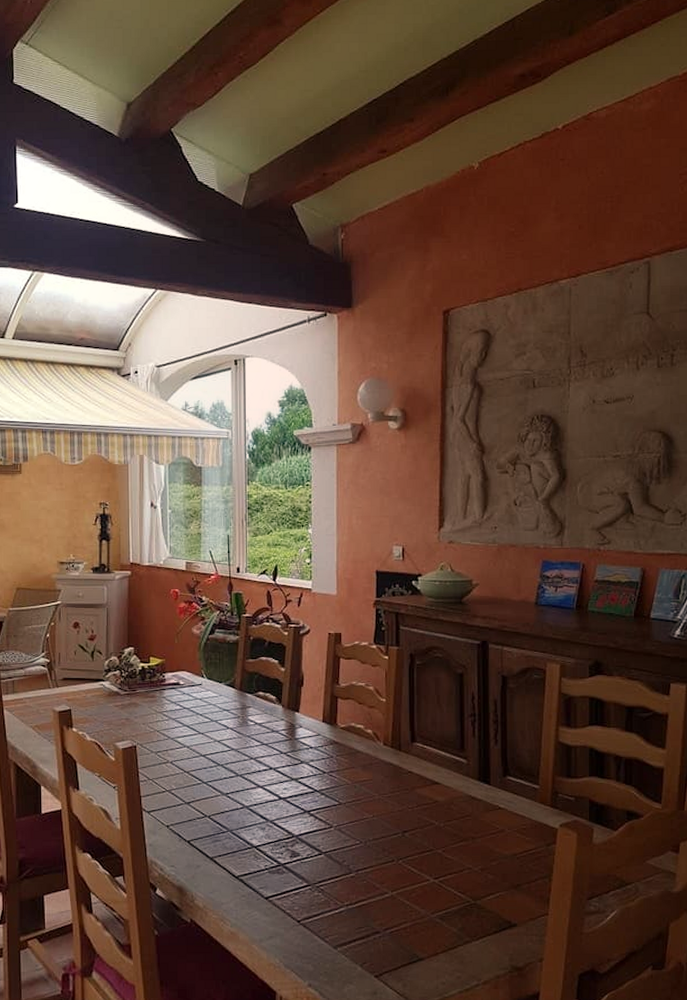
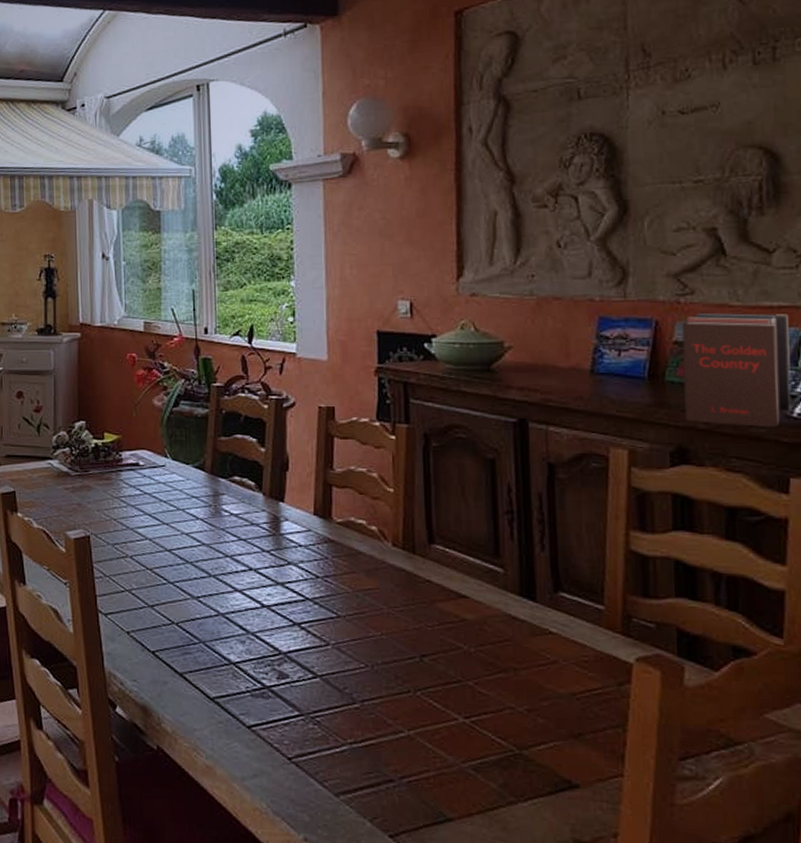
books: none [601,558,674,647] -> present [682,312,792,429]

